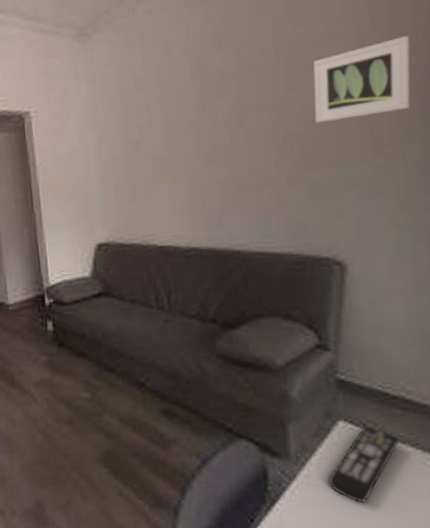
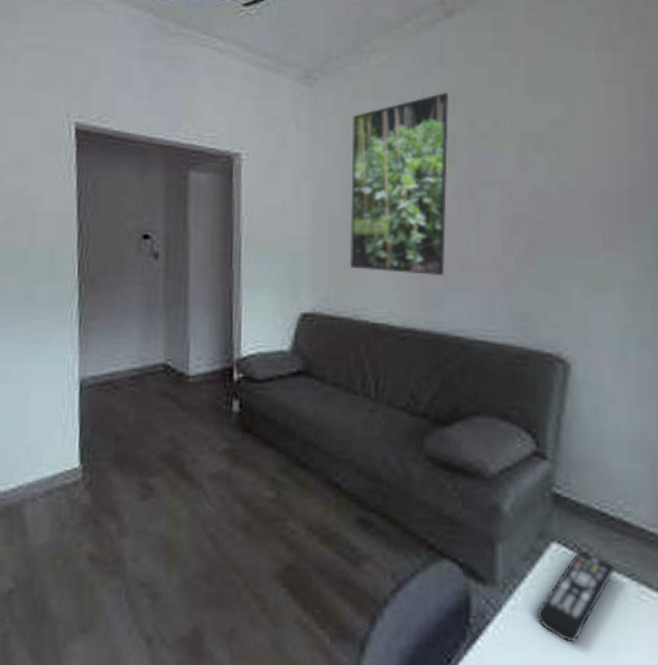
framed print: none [125,29,222,201] -> present [349,92,450,277]
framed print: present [313,36,410,123] -> none [547,128,644,207]

